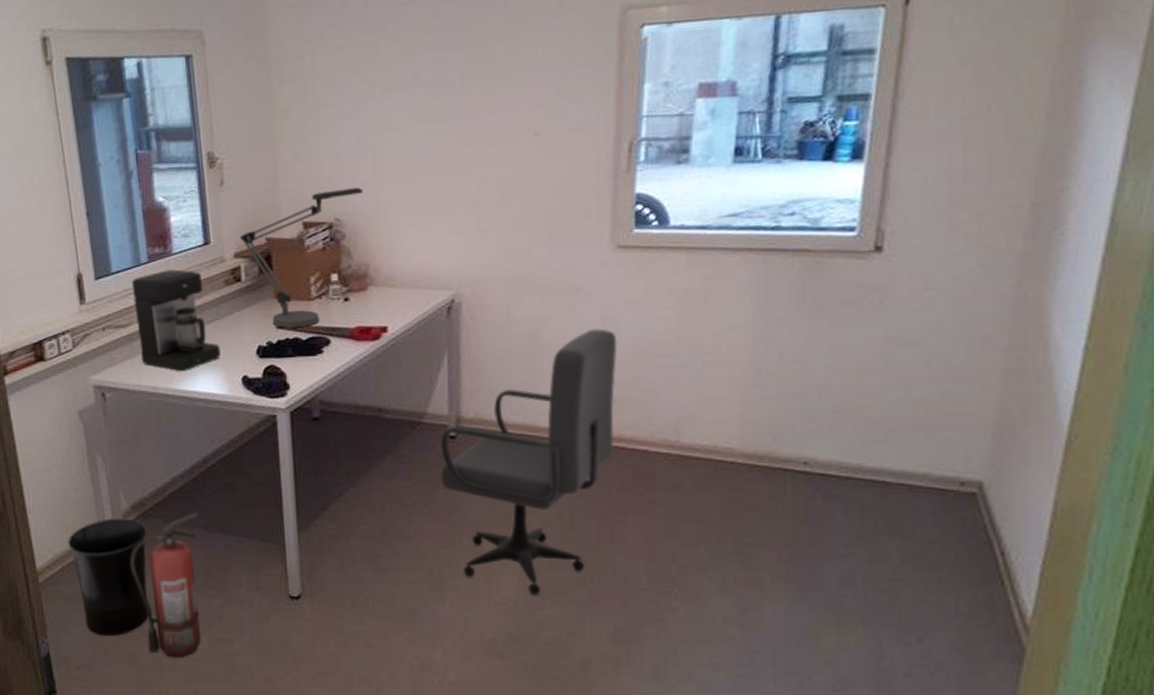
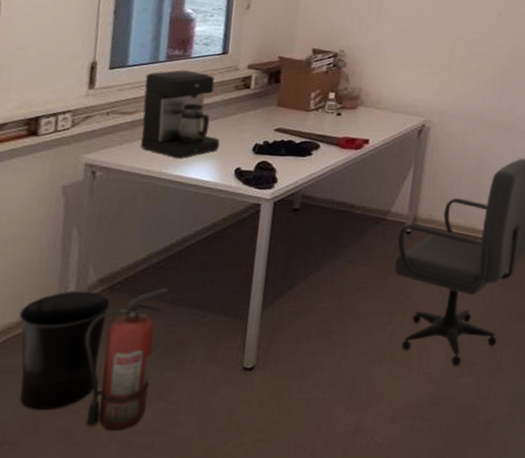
desk lamp: present [240,188,363,328] -> none [256,28,366,132]

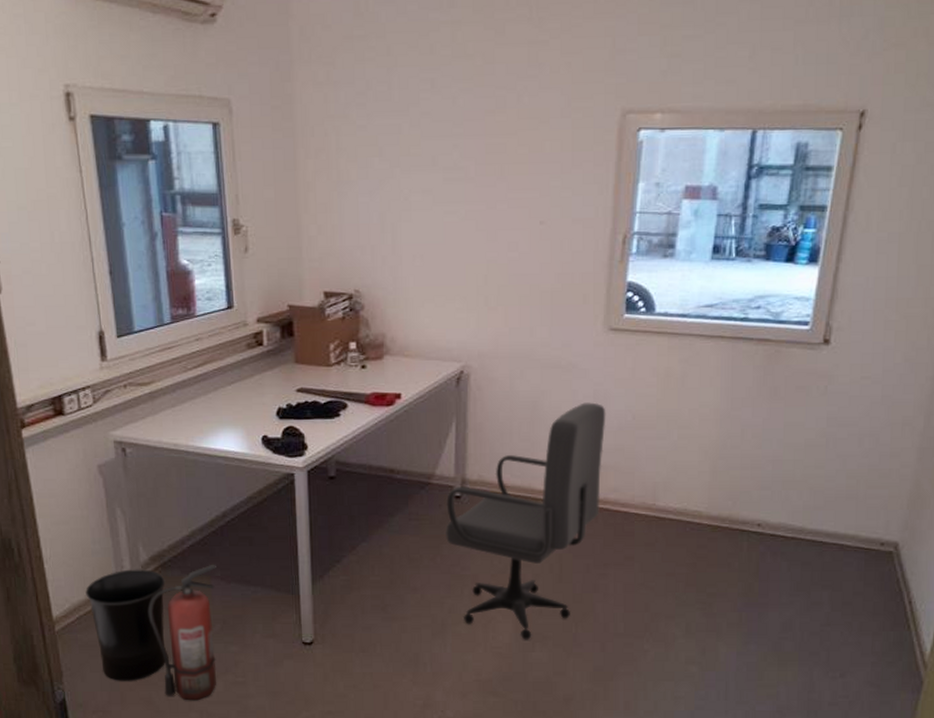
coffee maker: present [140,70,220,158] -> none [154,331,242,429]

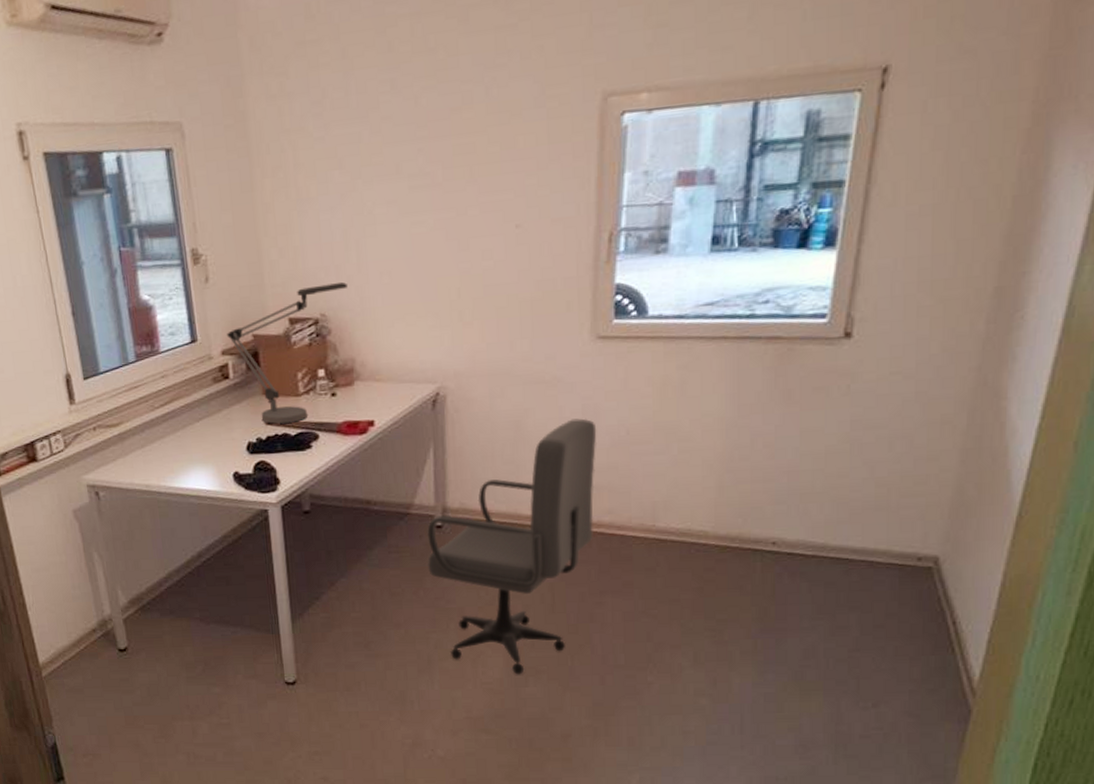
waste bin: present [85,569,166,681] -> none [68,613,150,724]
fire extinguisher: present [148,564,217,701] -> none [130,605,202,743]
desk lamp: none [263,262,381,391] -> present [227,282,347,424]

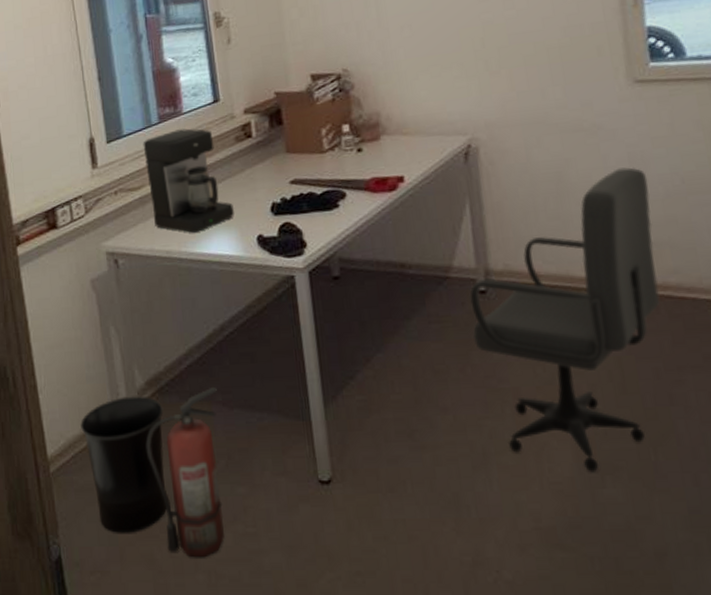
waste bin: none [68,613,150,724] -> present [80,396,167,533]
coffee maker: none [120,368,211,468] -> present [143,128,234,233]
fire extinguisher: none [130,605,202,743] -> present [146,386,224,558]
desk lamp: present [227,282,347,424] -> none [249,37,369,183]

